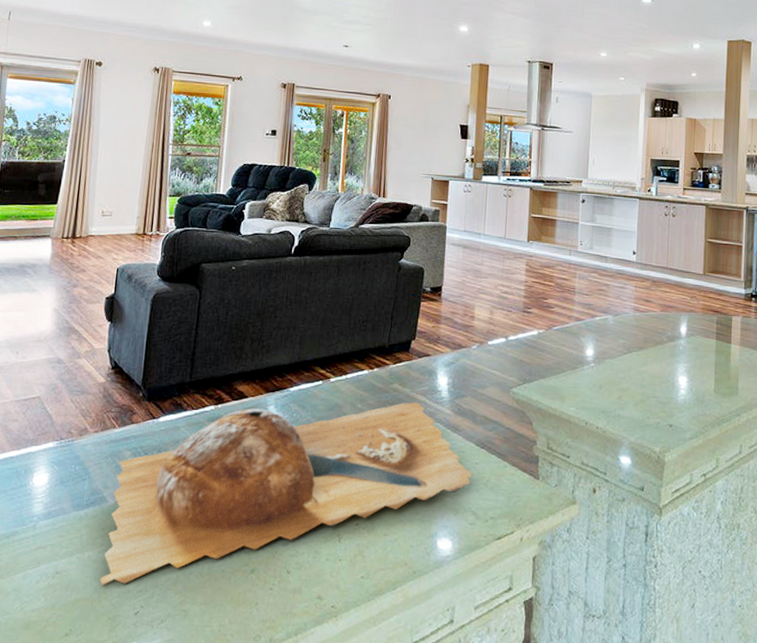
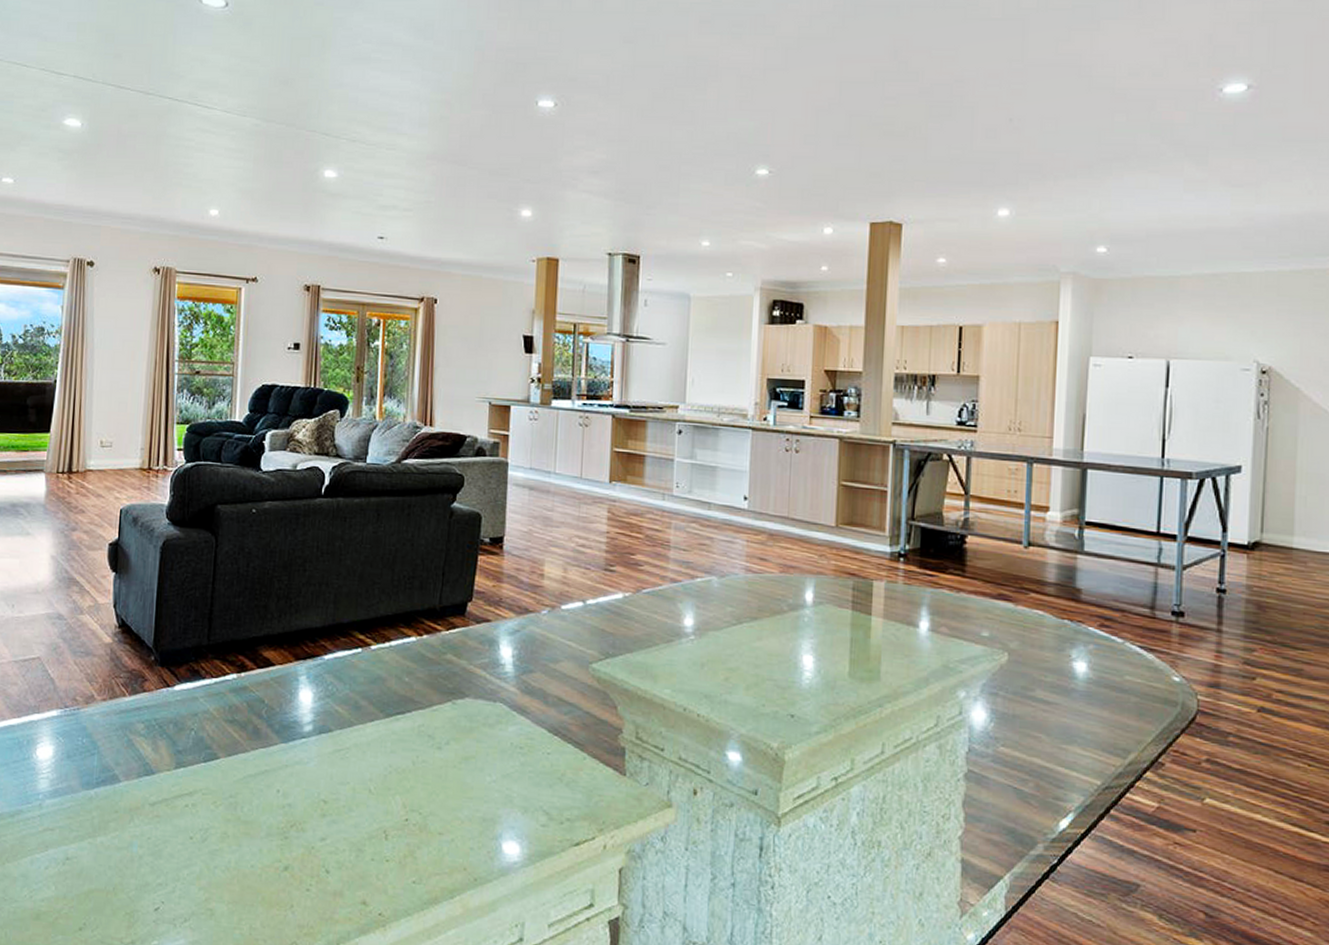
chopping board: present [100,401,472,586] -> none [114,676,544,876]

